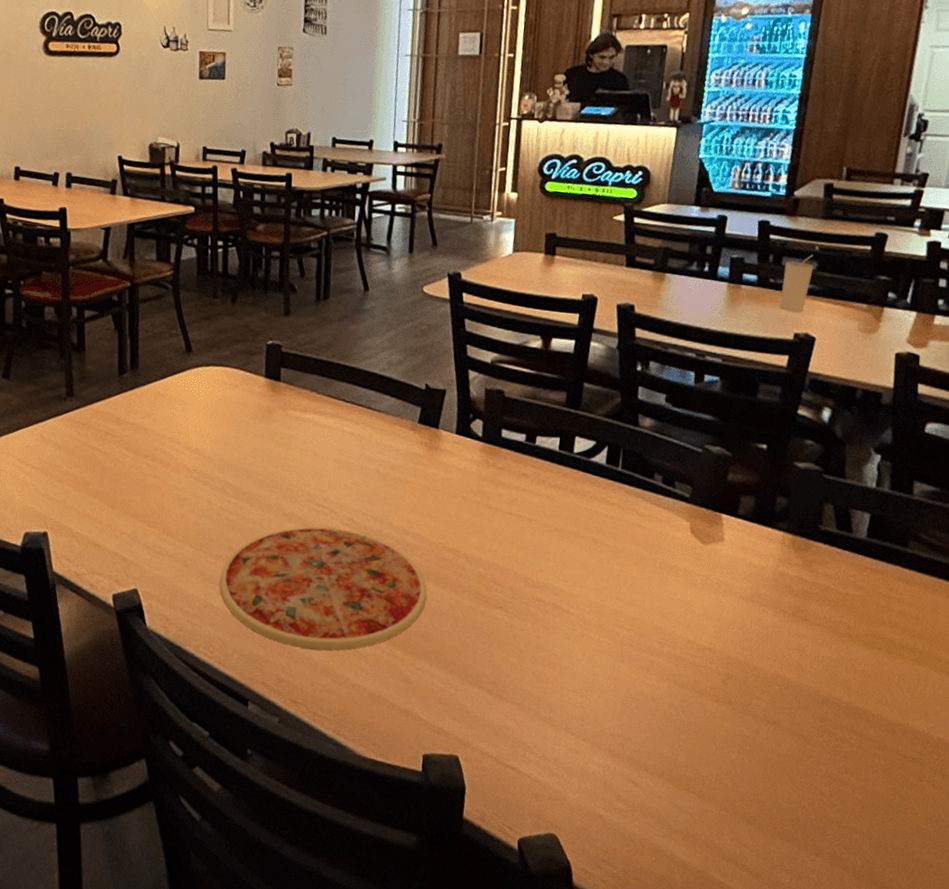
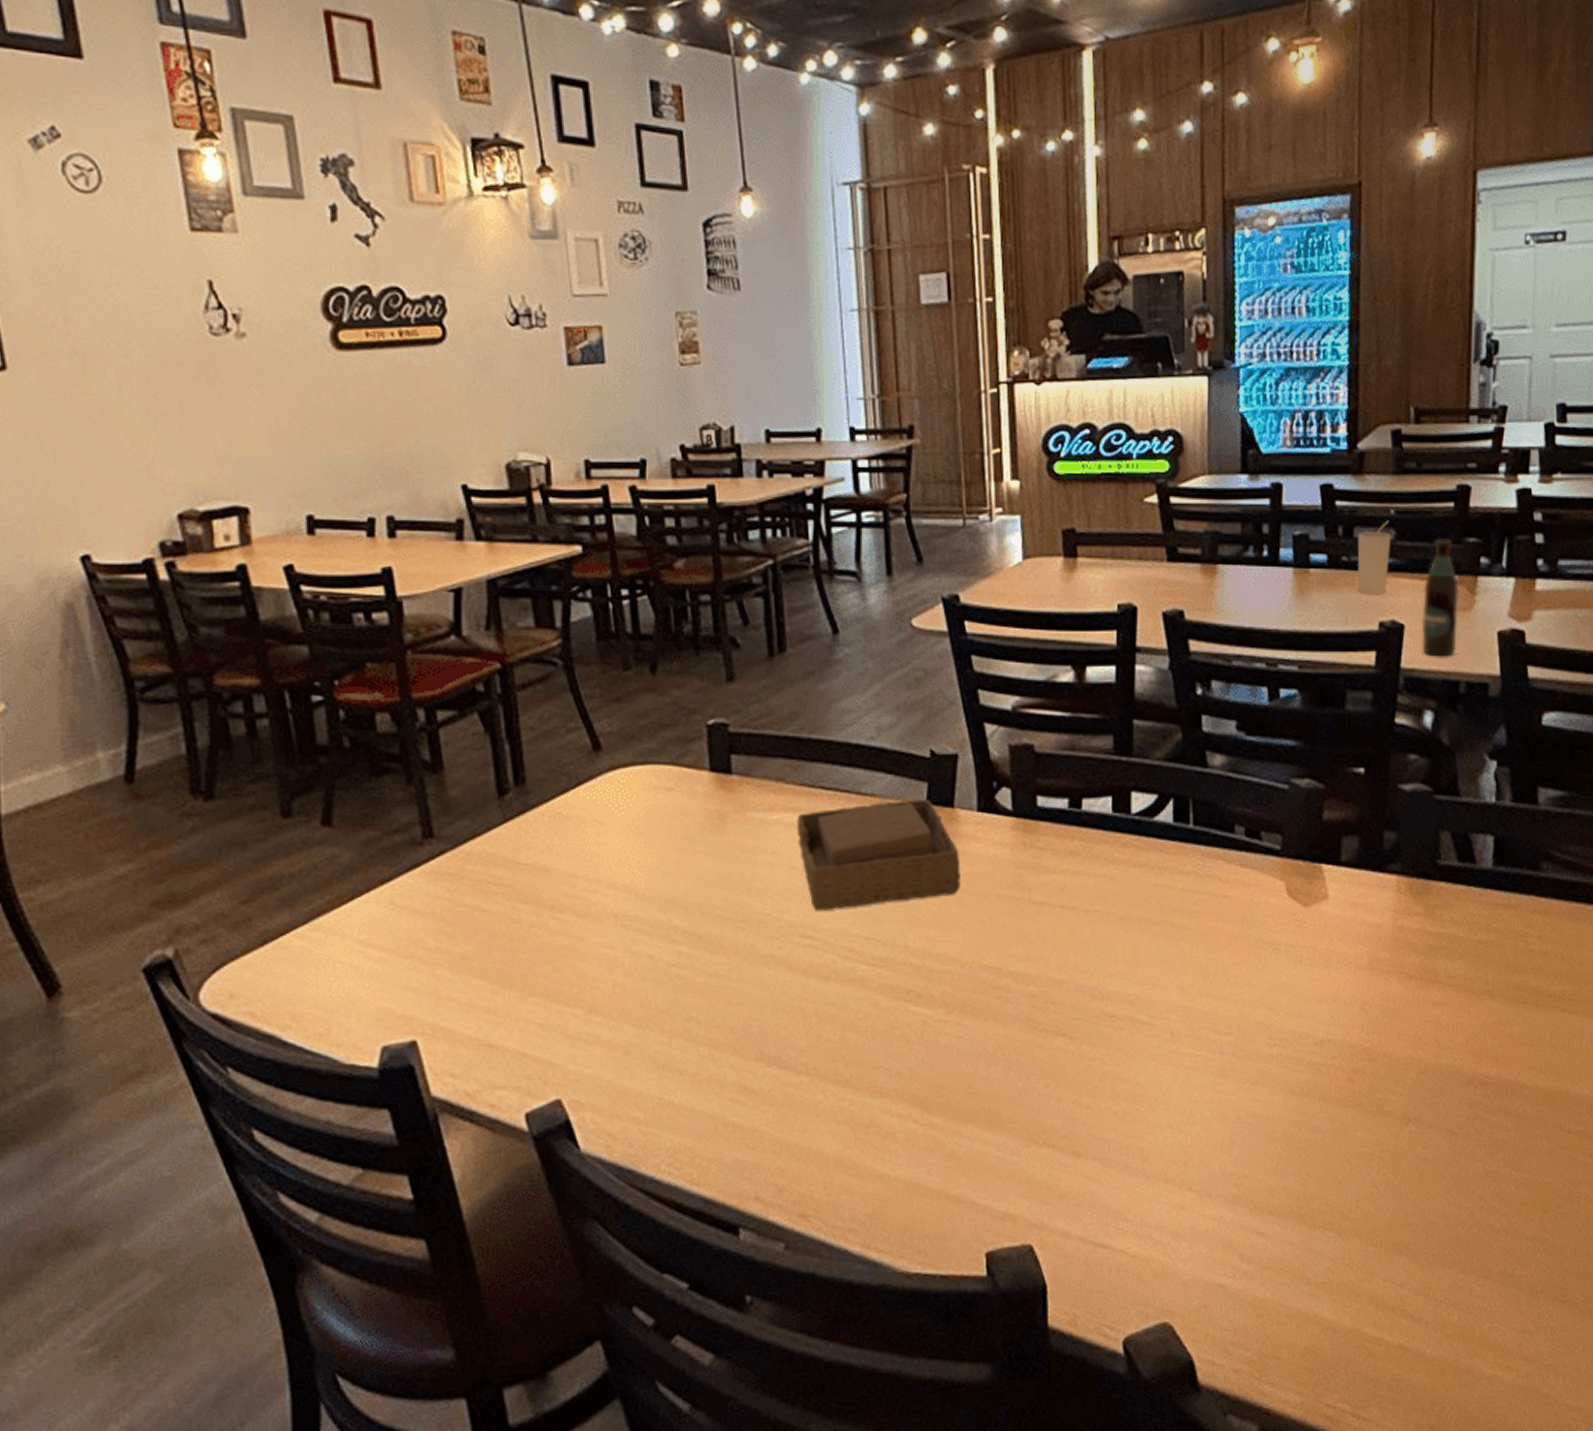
pizza: present [219,526,427,650] -> none [679,964,966,1138]
napkin holder: none [321,416,439,492] -> present [796,798,961,911]
bottle: none [828,273,867,368] -> present [1421,538,1460,657]

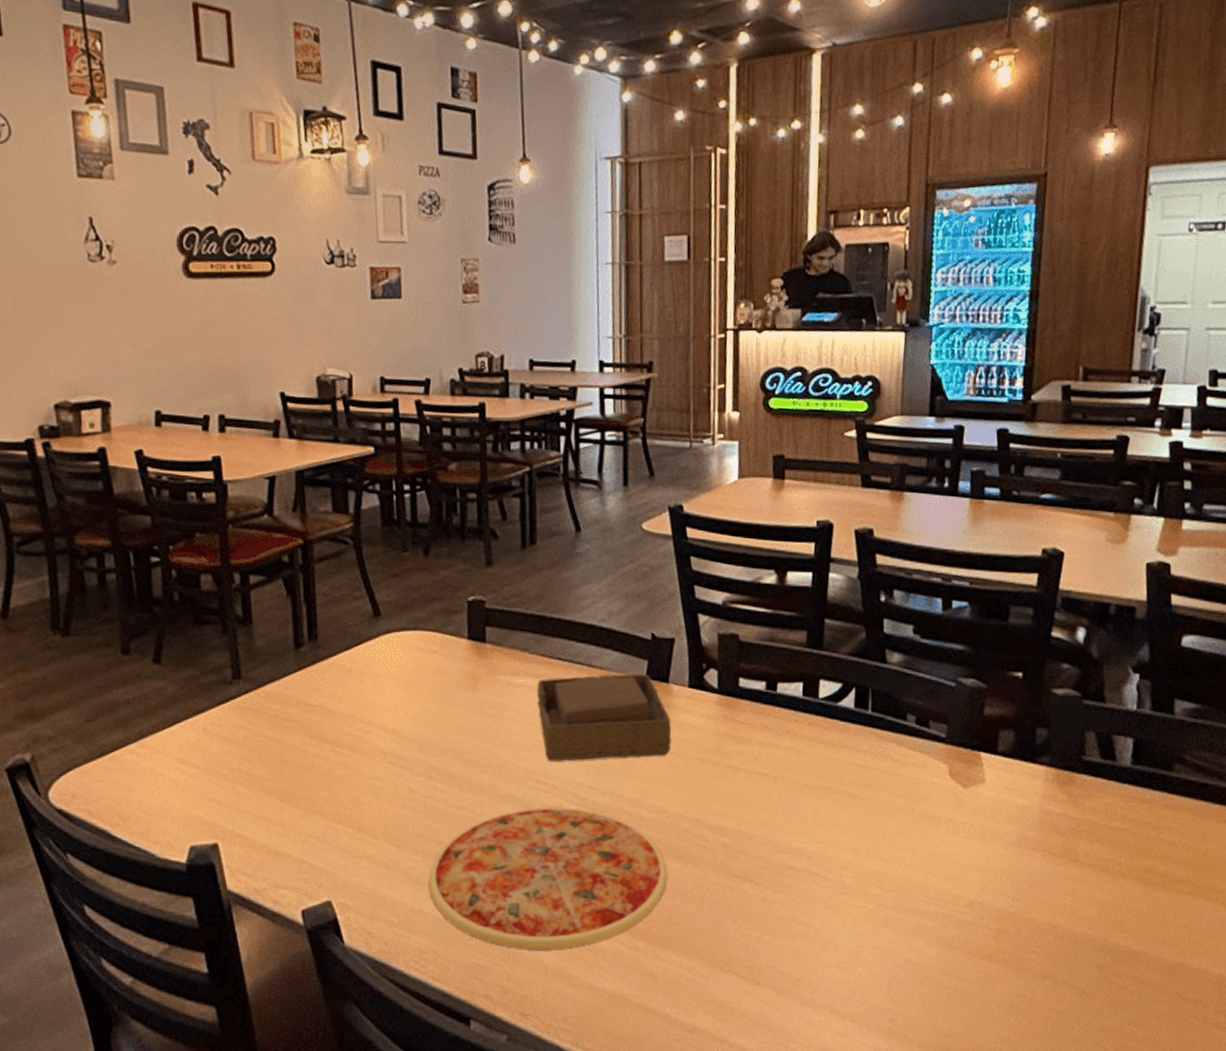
pizza: none [679,964,966,1138] -> present [428,806,668,949]
cup: present [1357,520,1392,595] -> none [1025,462,1057,526]
bottle: present [1421,538,1460,657] -> none [1078,480,1115,582]

